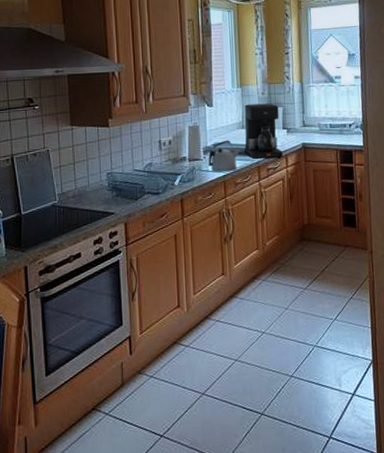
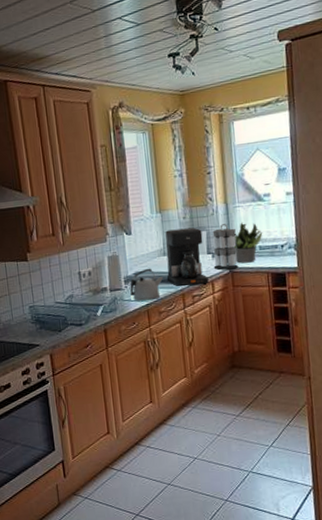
spice rack: none [288,101,311,146] -> present [212,224,239,271]
potted plant: none [307,101,333,141] -> present [234,222,263,264]

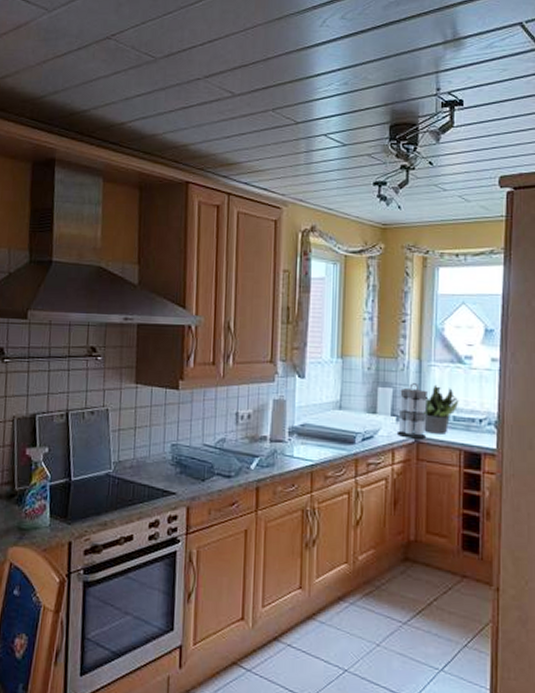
kettle: present [129,268,164,301] -> none [292,421,336,461]
coffee maker: present [165,227,209,287] -> none [340,380,389,451]

